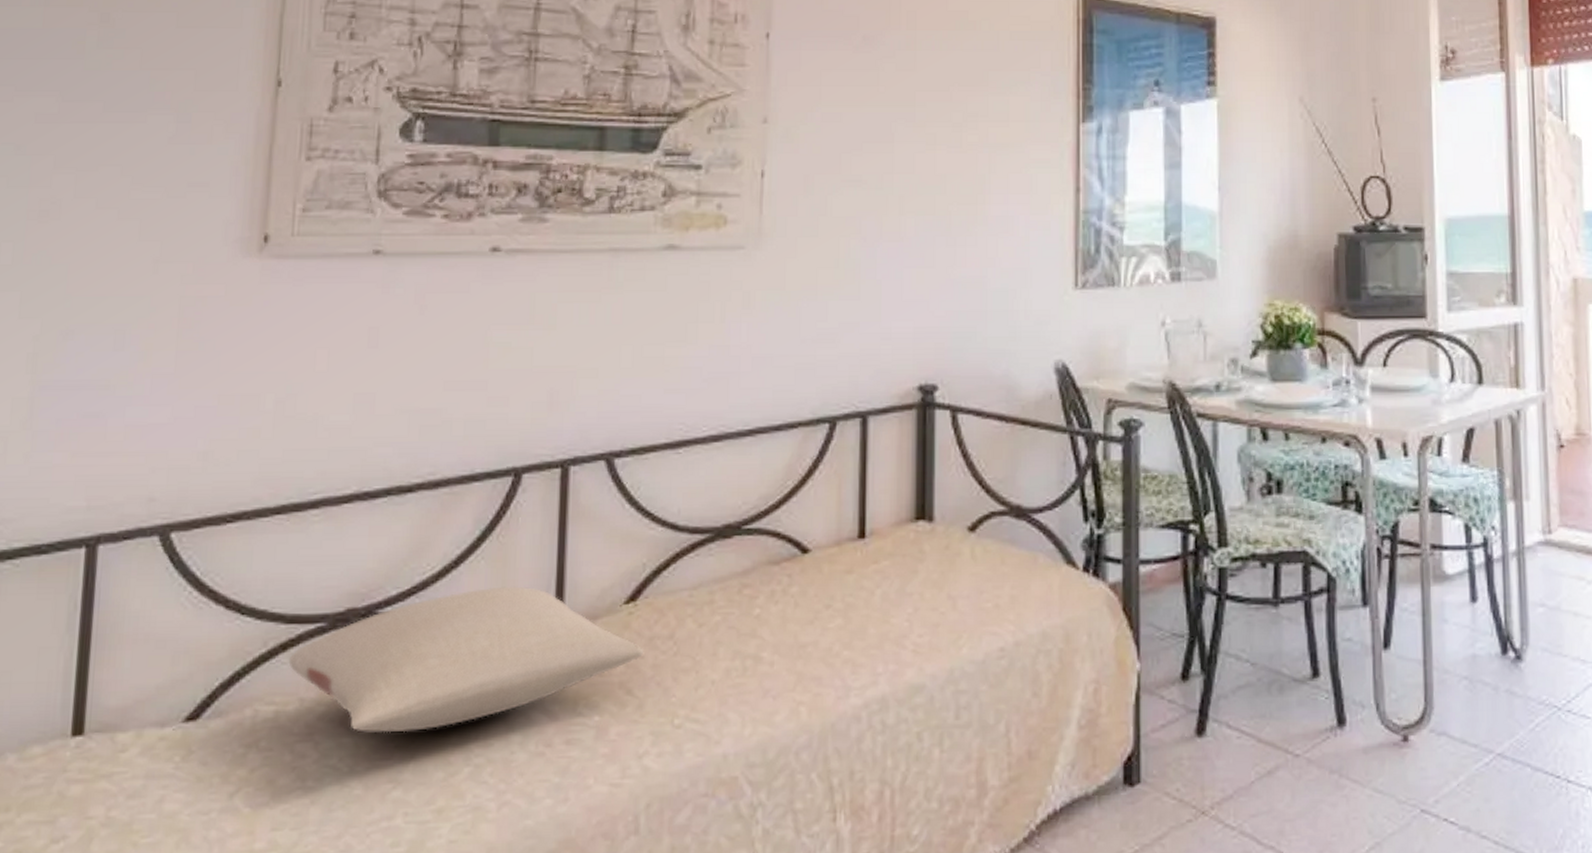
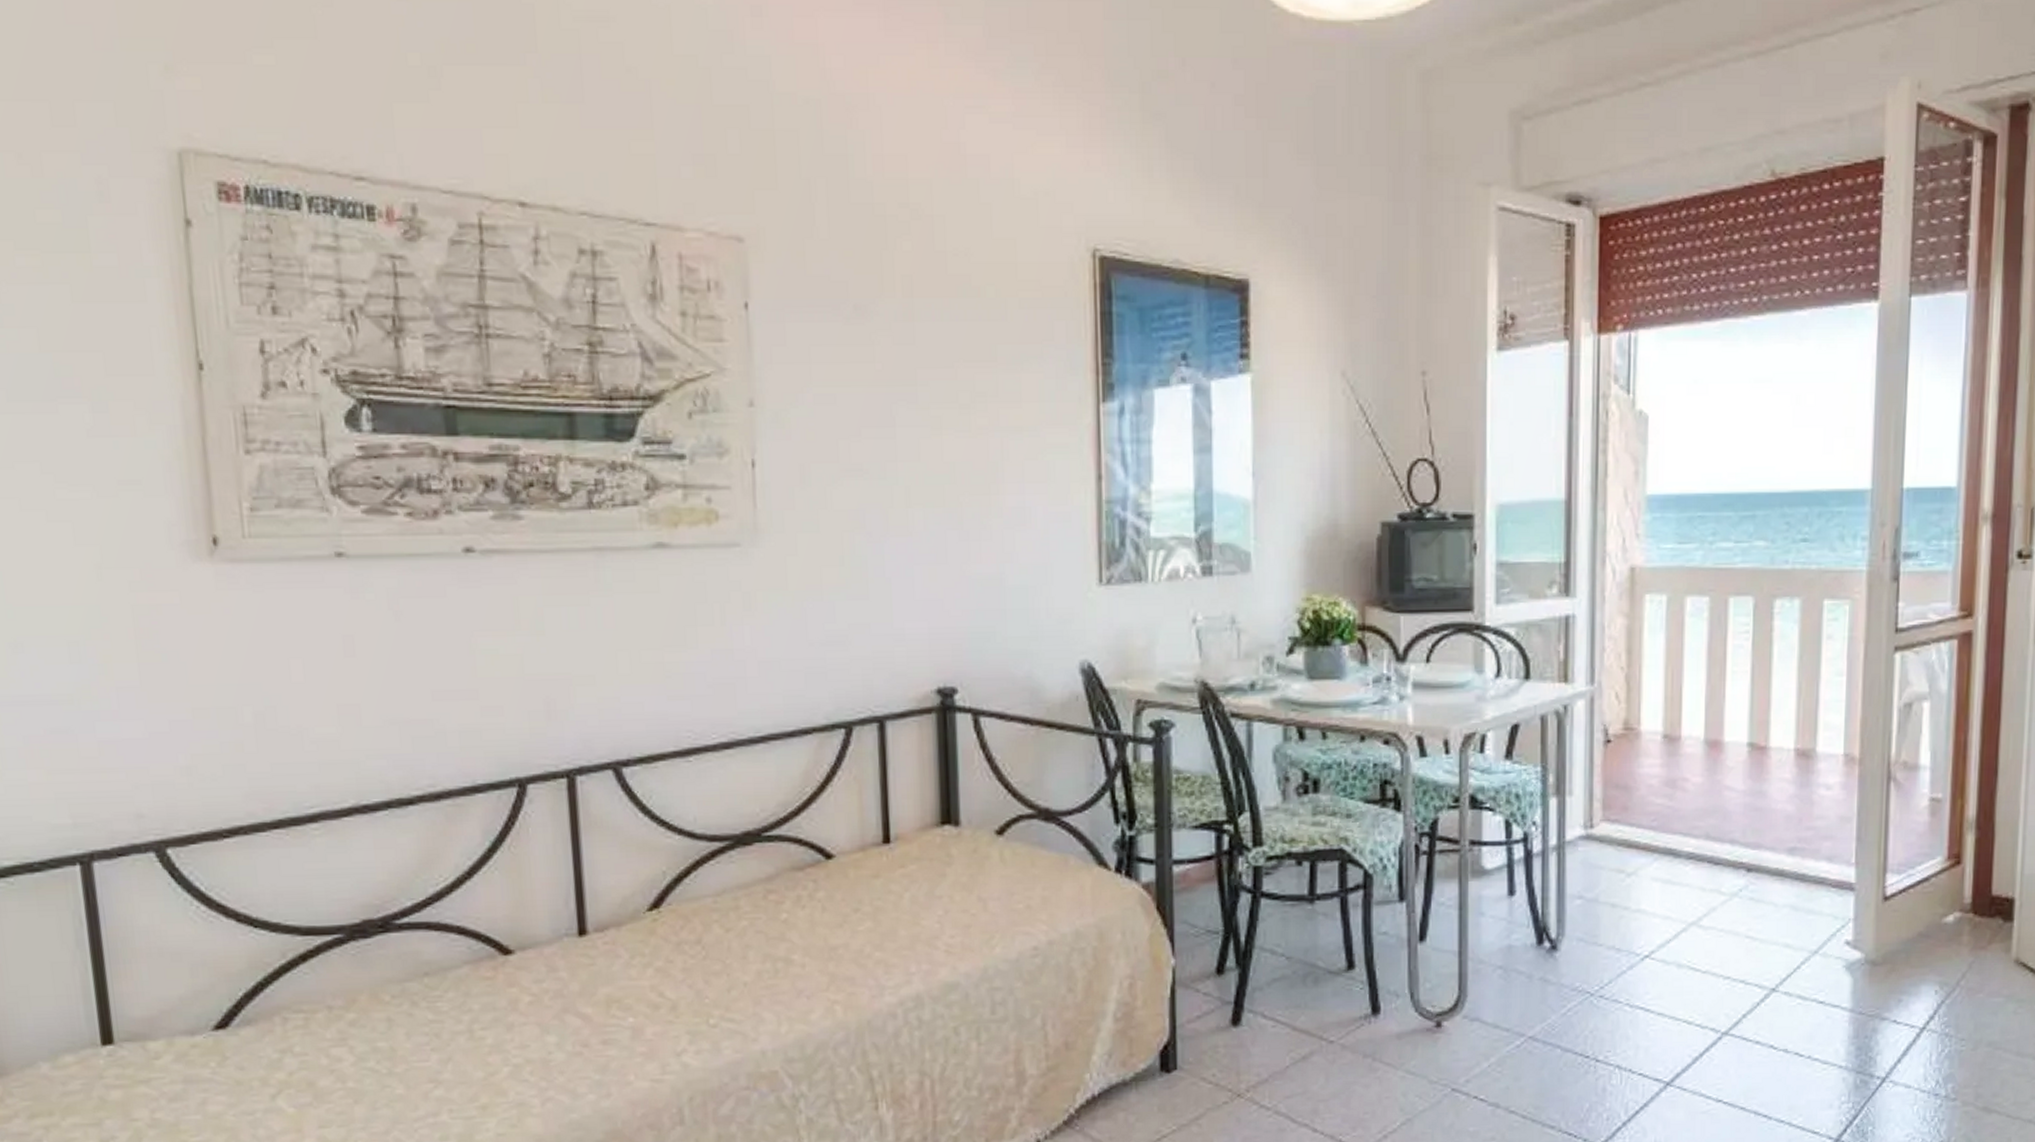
pillow: present [288,586,644,733] -> none [310,895,673,1037]

